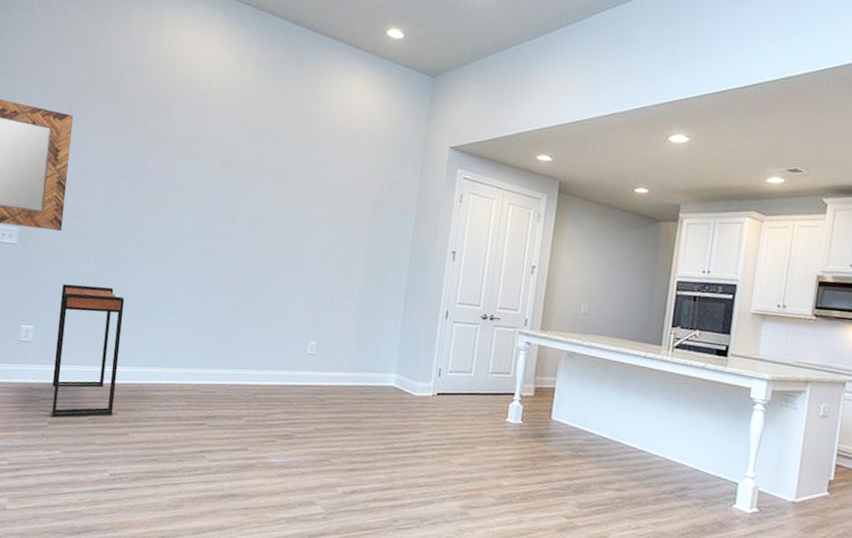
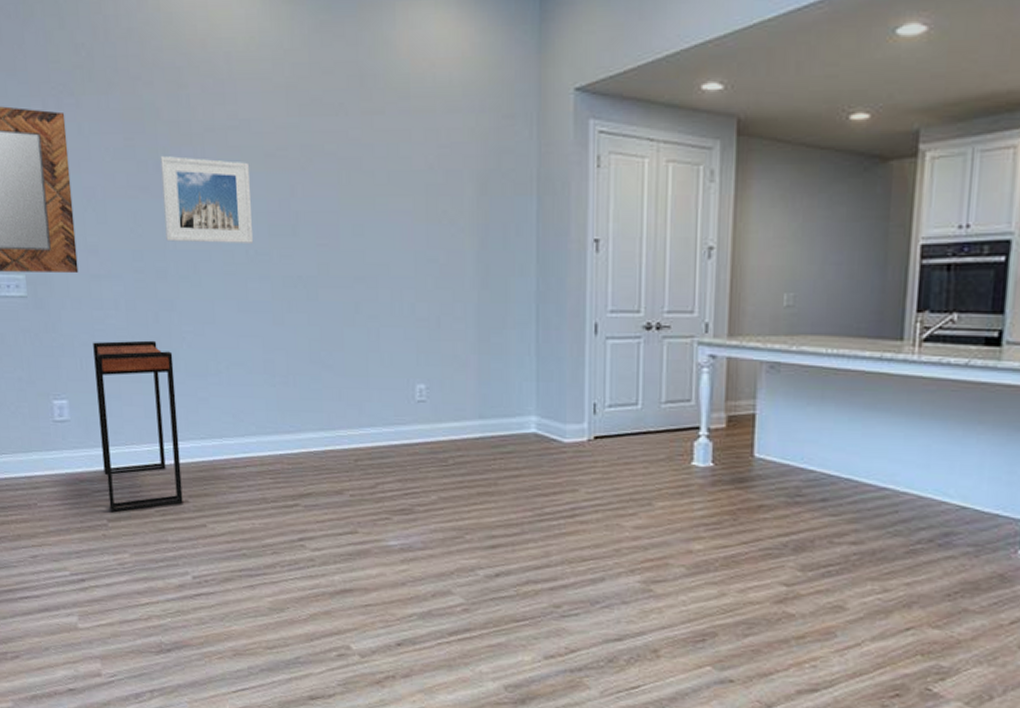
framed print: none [135,155,207,225] -> present [160,156,254,243]

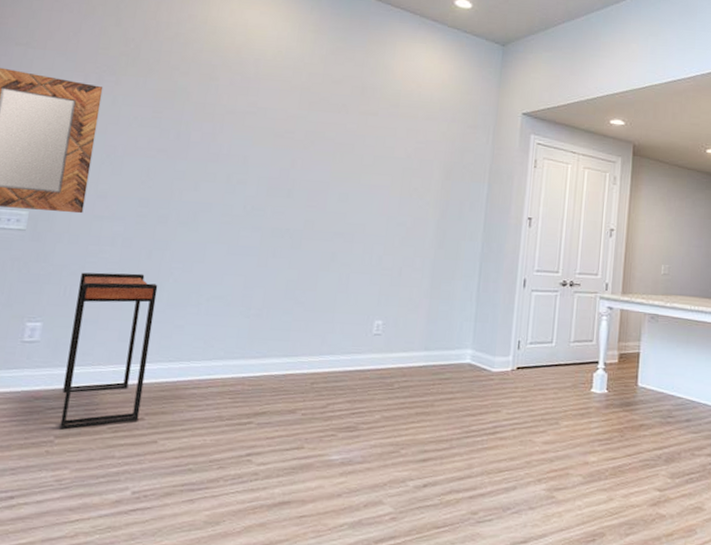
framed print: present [160,156,254,243] -> none [173,128,259,201]

